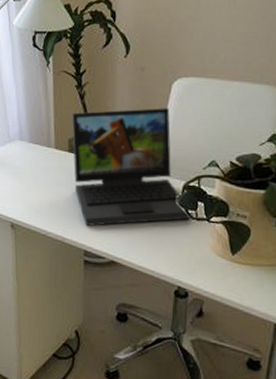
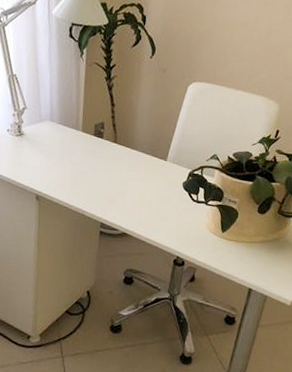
laptop: present [71,108,193,227] -> none [97,101,195,203]

